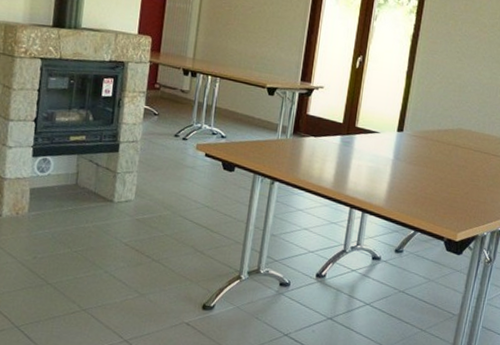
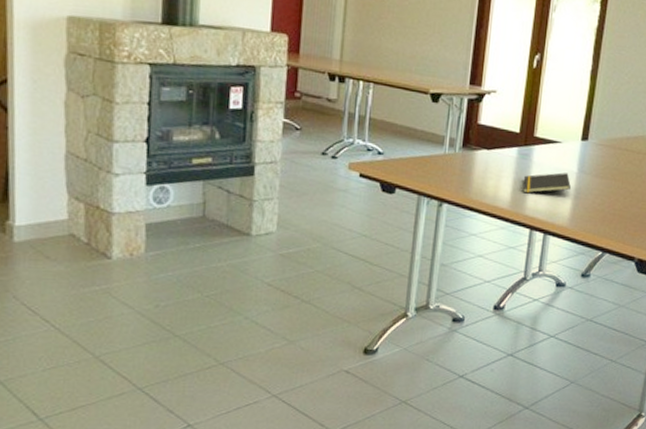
notepad: none [345,159,387,176] -> present [523,172,571,194]

